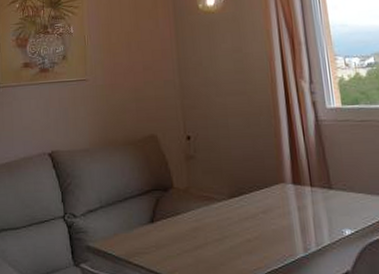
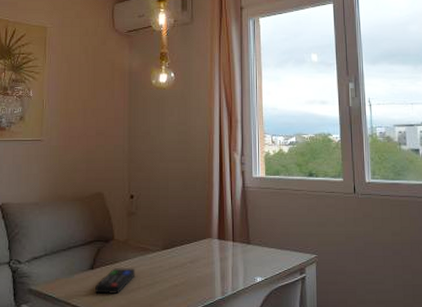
remote control: none [157,220,201,252] -> present [95,268,136,295]

